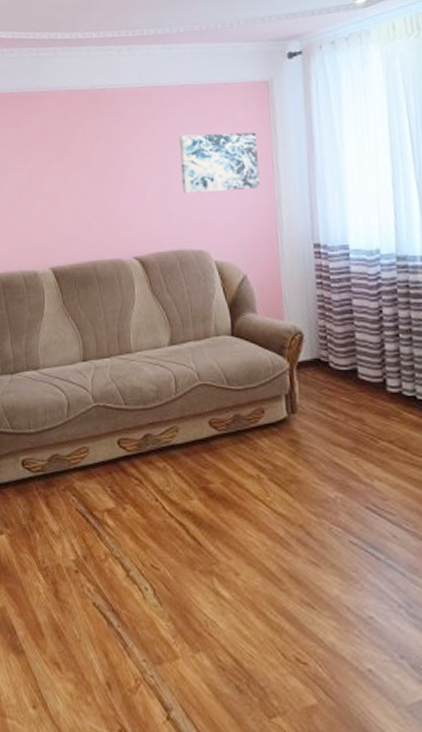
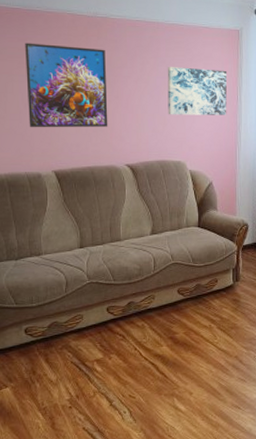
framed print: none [19,124,111,220] -> present [25,43,108,128]

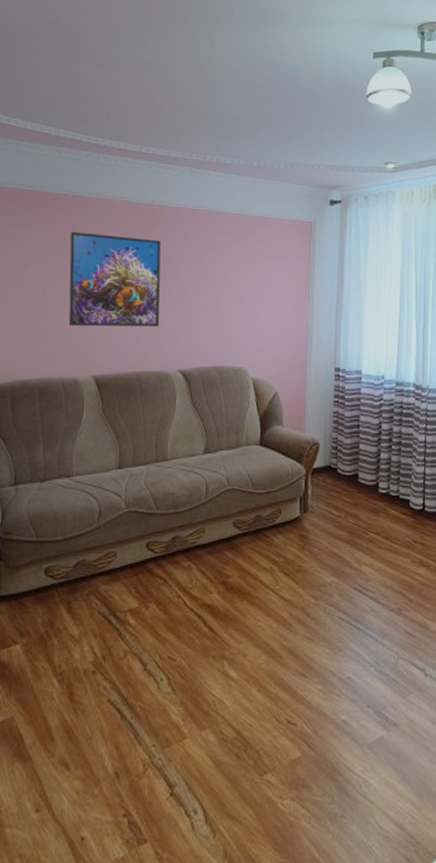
wall art: present [167,67,228,115] -> none [229,261,298,316]

